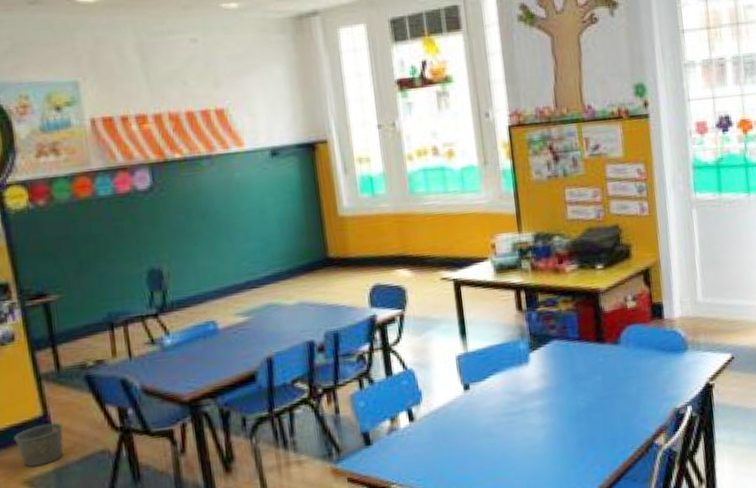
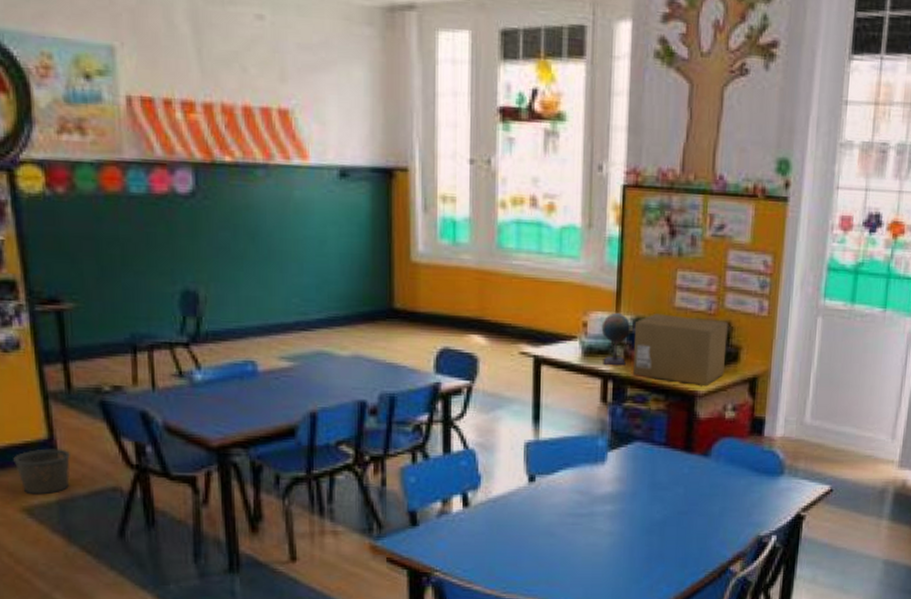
globe: none [507,232,535,279] -> present [601,313,631,366]
box: none [536,225,620,284] -> present [632,314,728,387]

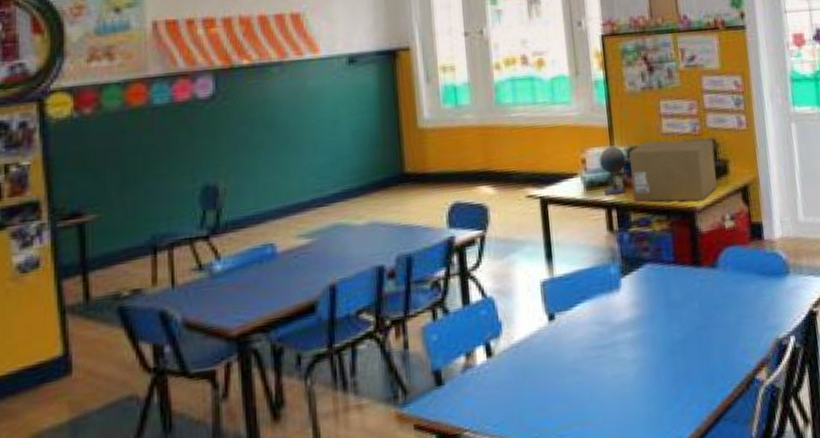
basket: present [13,448,71,495] -> none [25,364,85,419]

